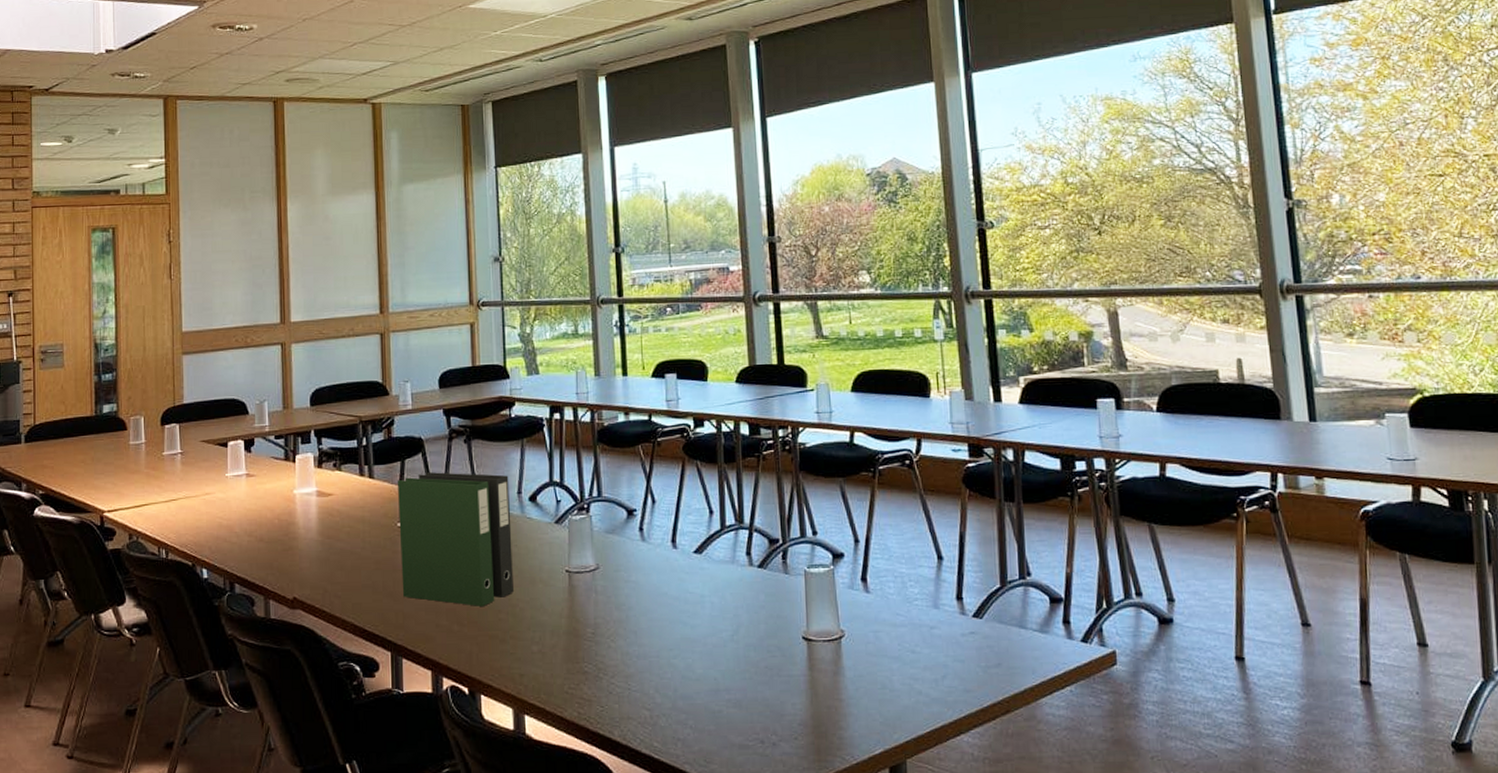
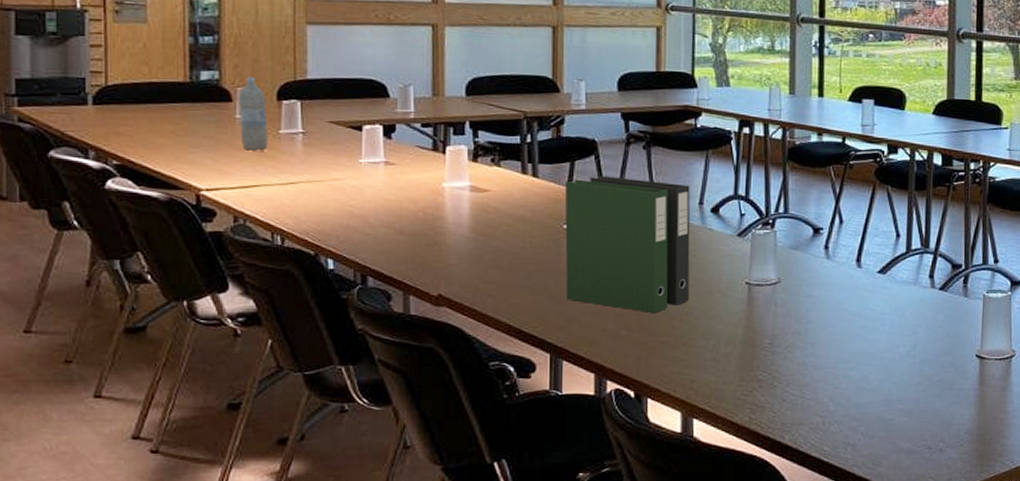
water bottle: none [131,406,154,474] -> present [238,77,268,152]

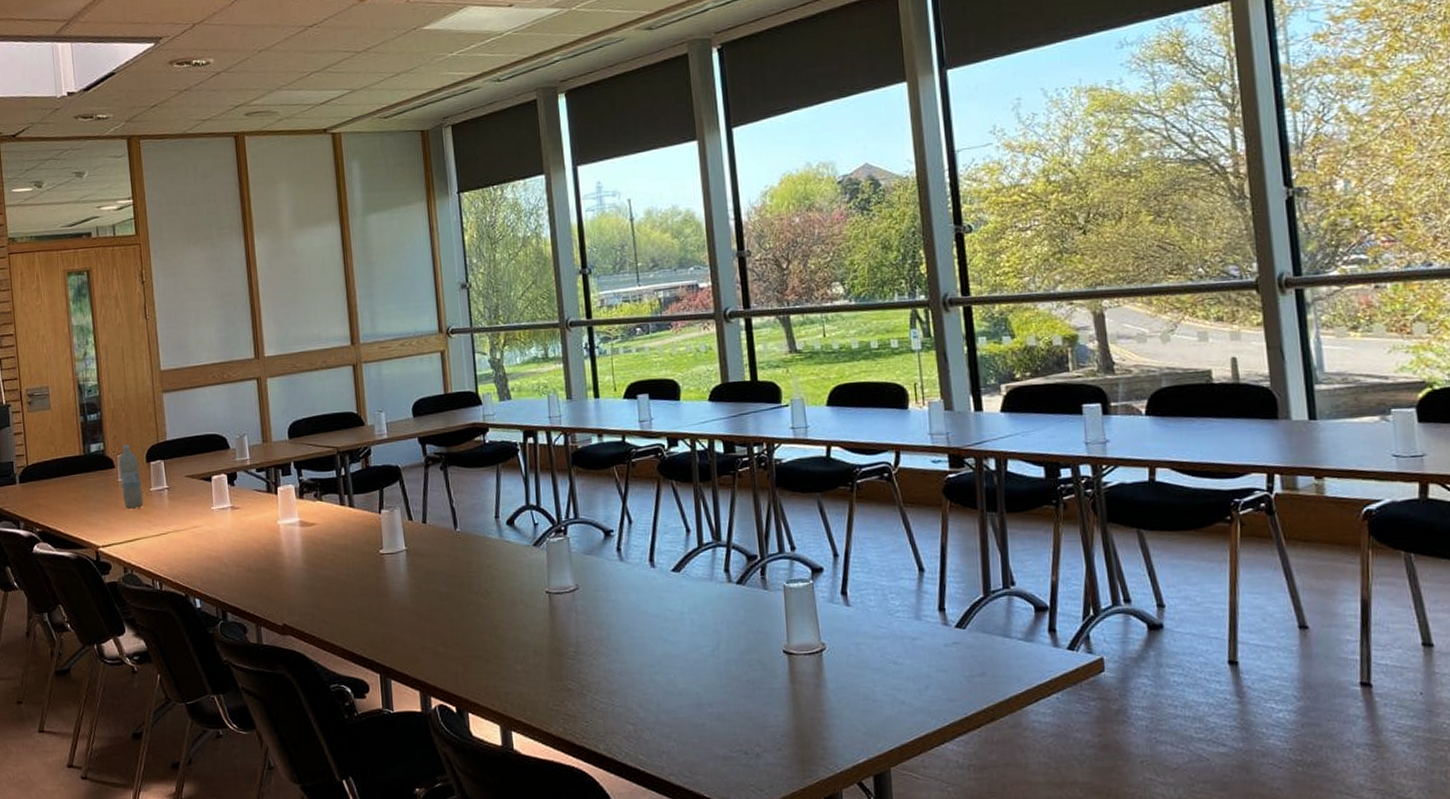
binder: present [564,176,690,313] -> none [376,499,496,628]

